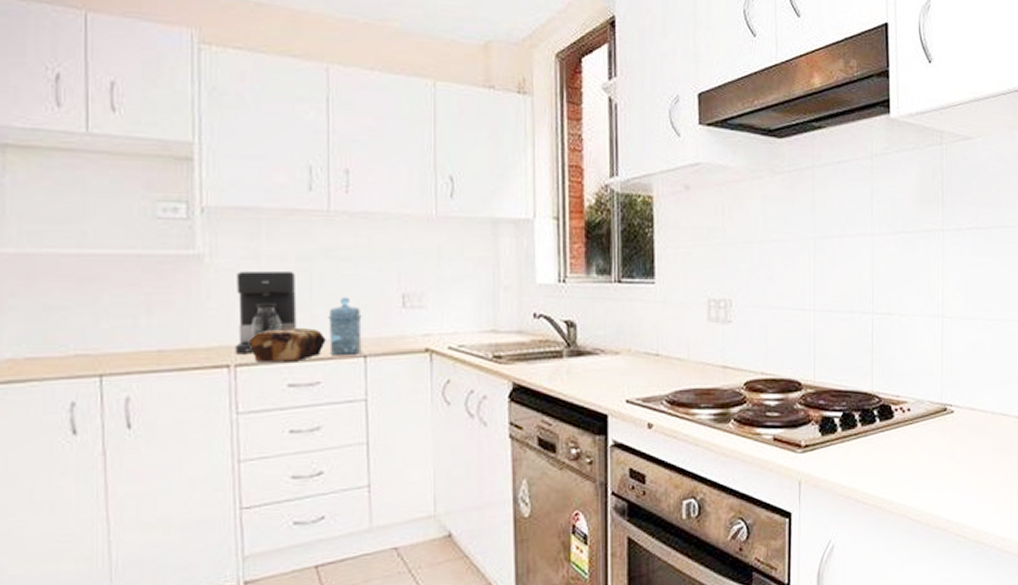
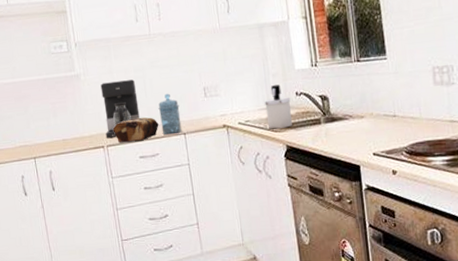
soap dispenser: none [488,301,525,360] -> present [263,85,293,130]

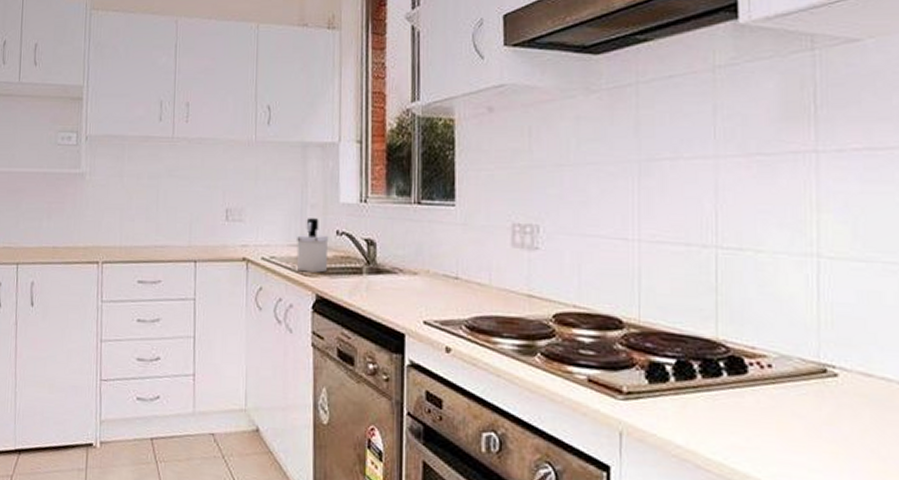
coffee maker: present [100,79,140,139] -> none [102,187,147,254]
bread loaf: present [112,117,159,142] -> none [112,233,167,261]
canister: present [158,93,182,134] -> none [169,210,194,259]

